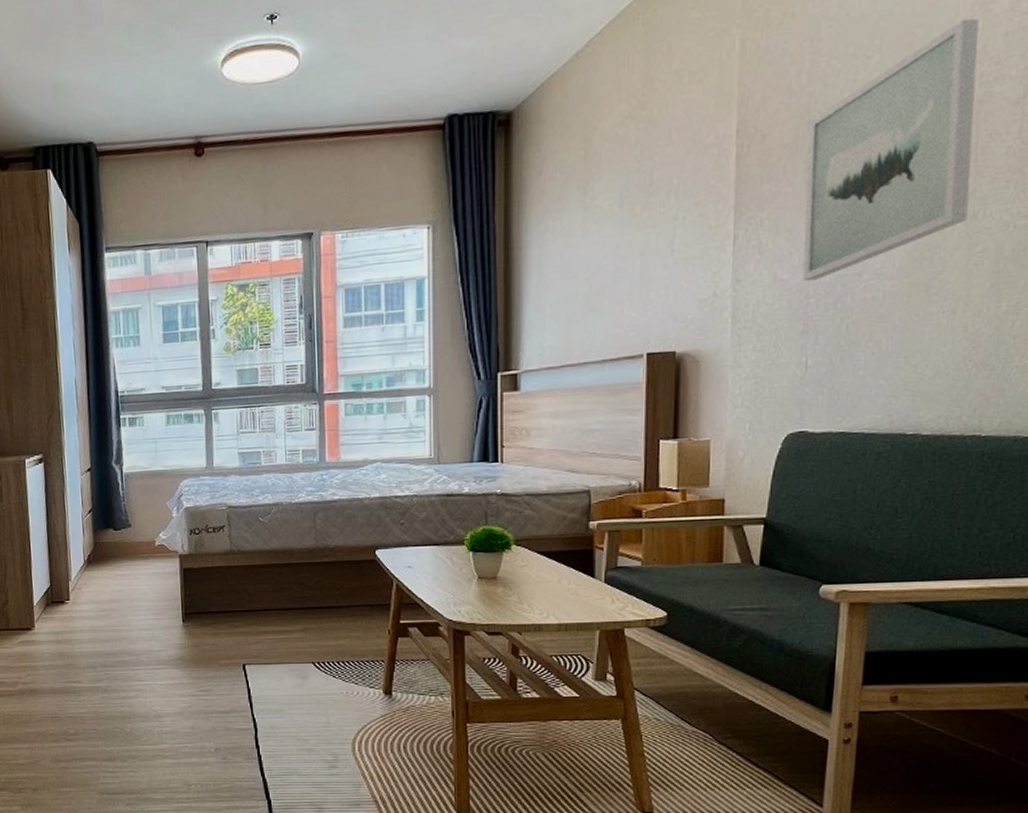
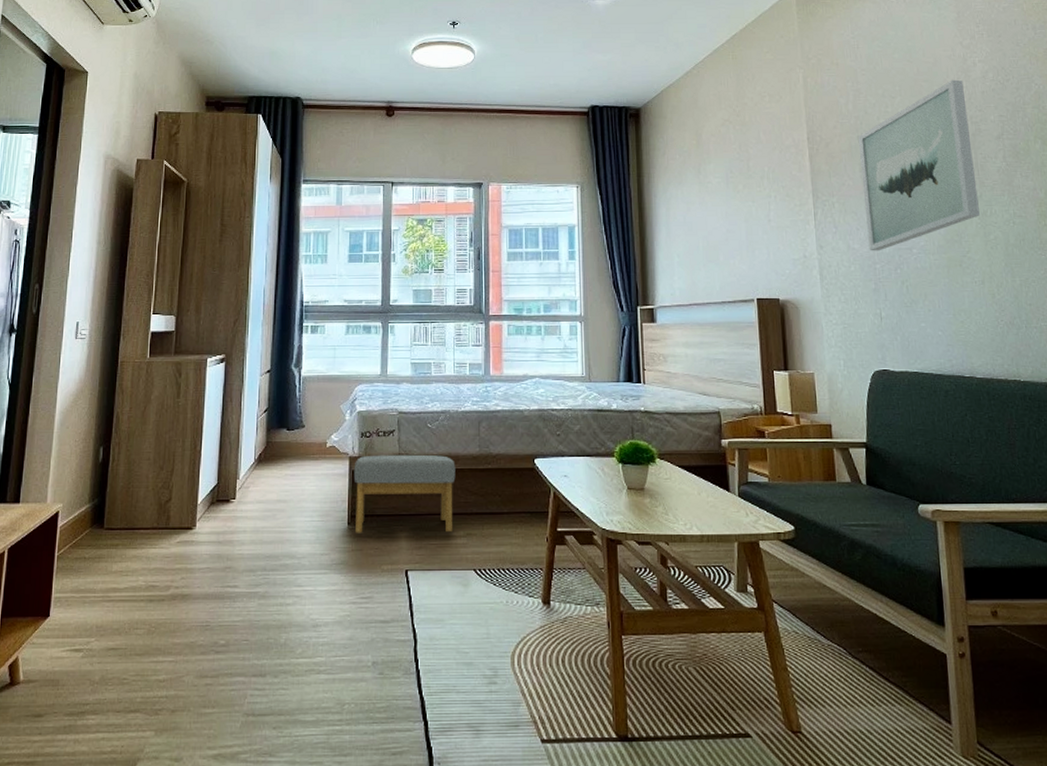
footstool: none [184,549,291,630] -> present [353,454,456,533]

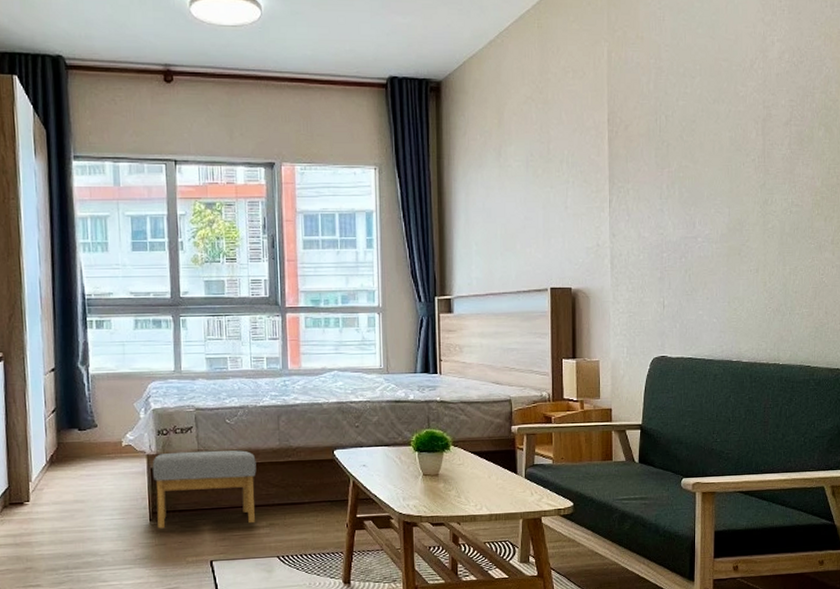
wall art: present [858,79,980,251] -> none [656,59,762,240]

